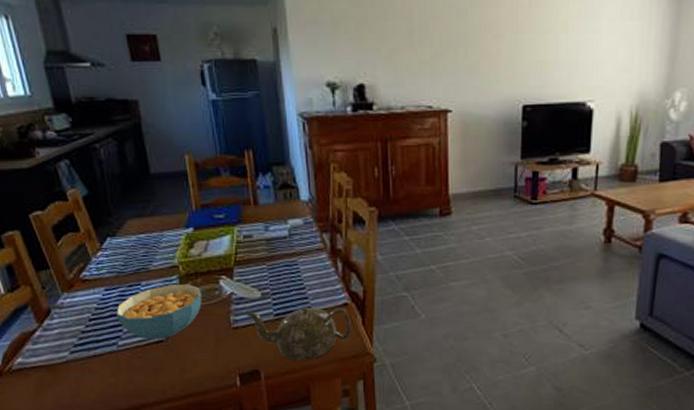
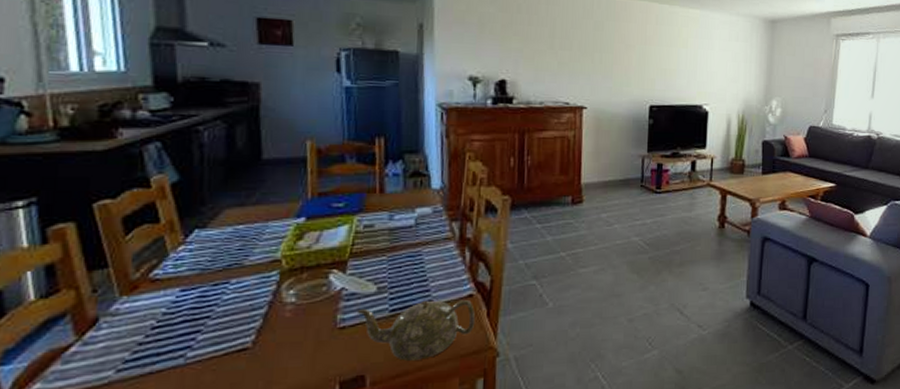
cereal bowl: present [116,283,202,340] -> none [191,279,305,348]

